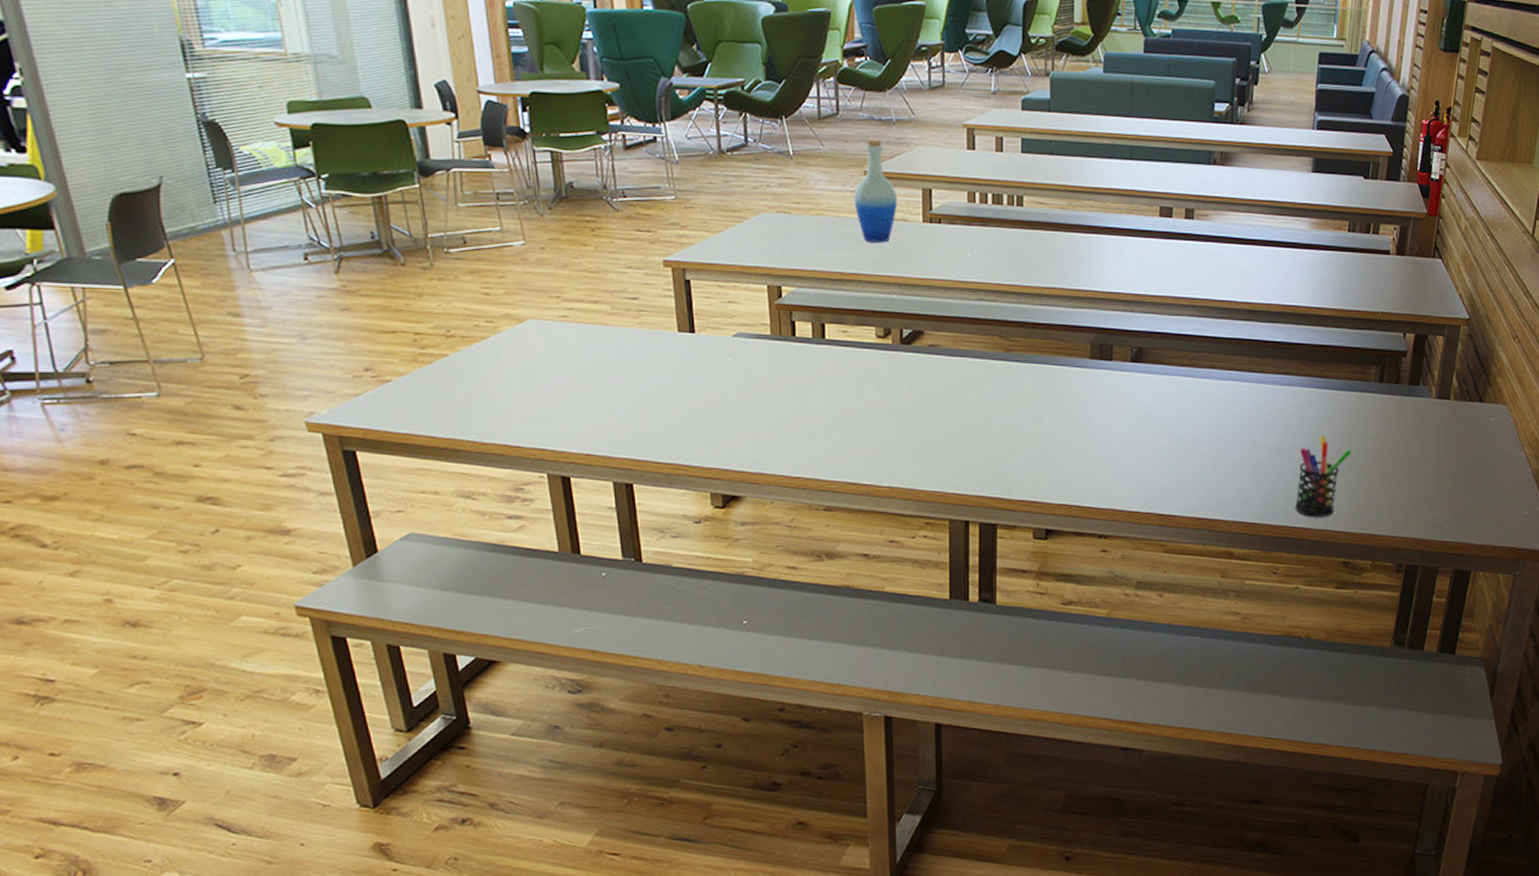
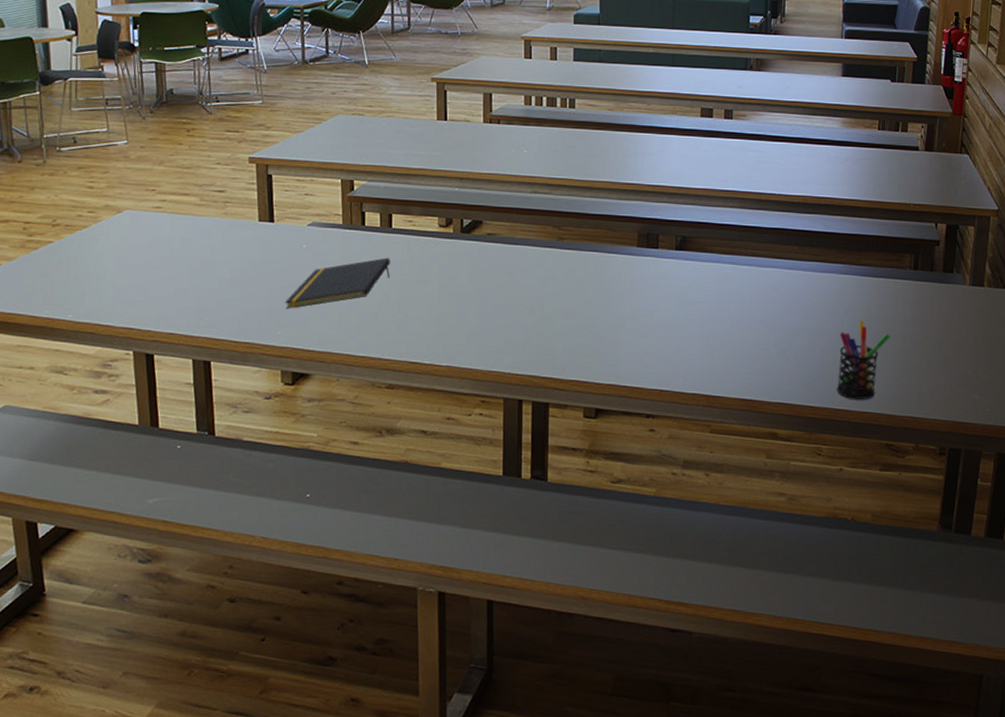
notepad: none [710,371,824,427] -> present [284,257,390,309]
bottle: present [854,138,898,243] -> none [421,49,461,141]

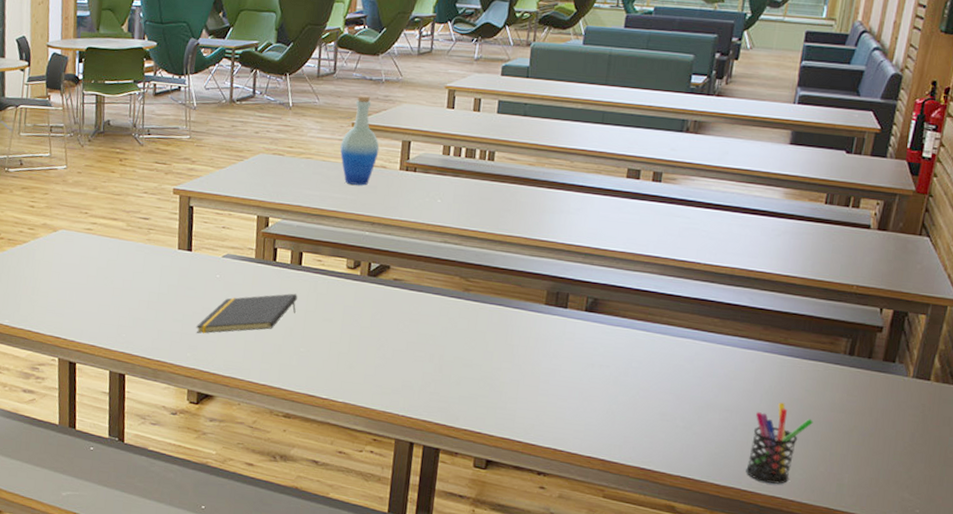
bottle: none [421,49,461,141] -> present [340,95,380,186]

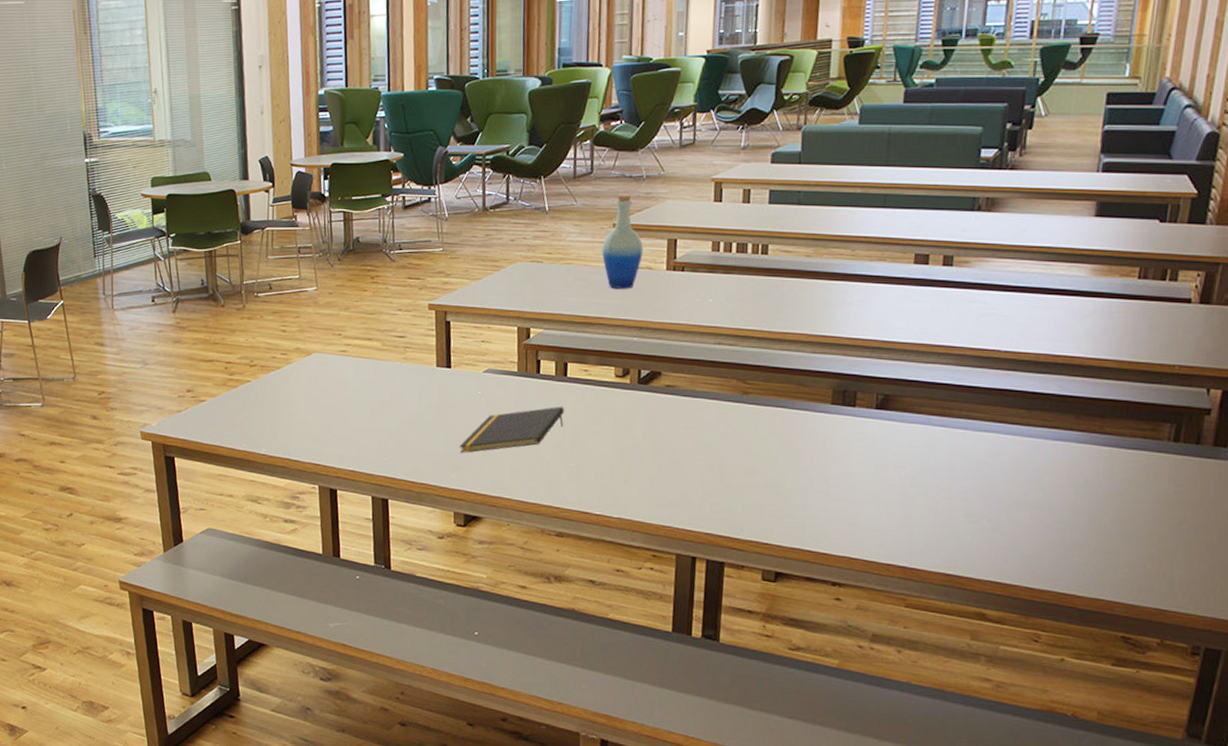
pen holder: present [746,402,813,484] -> none [1063,496,1137,585]

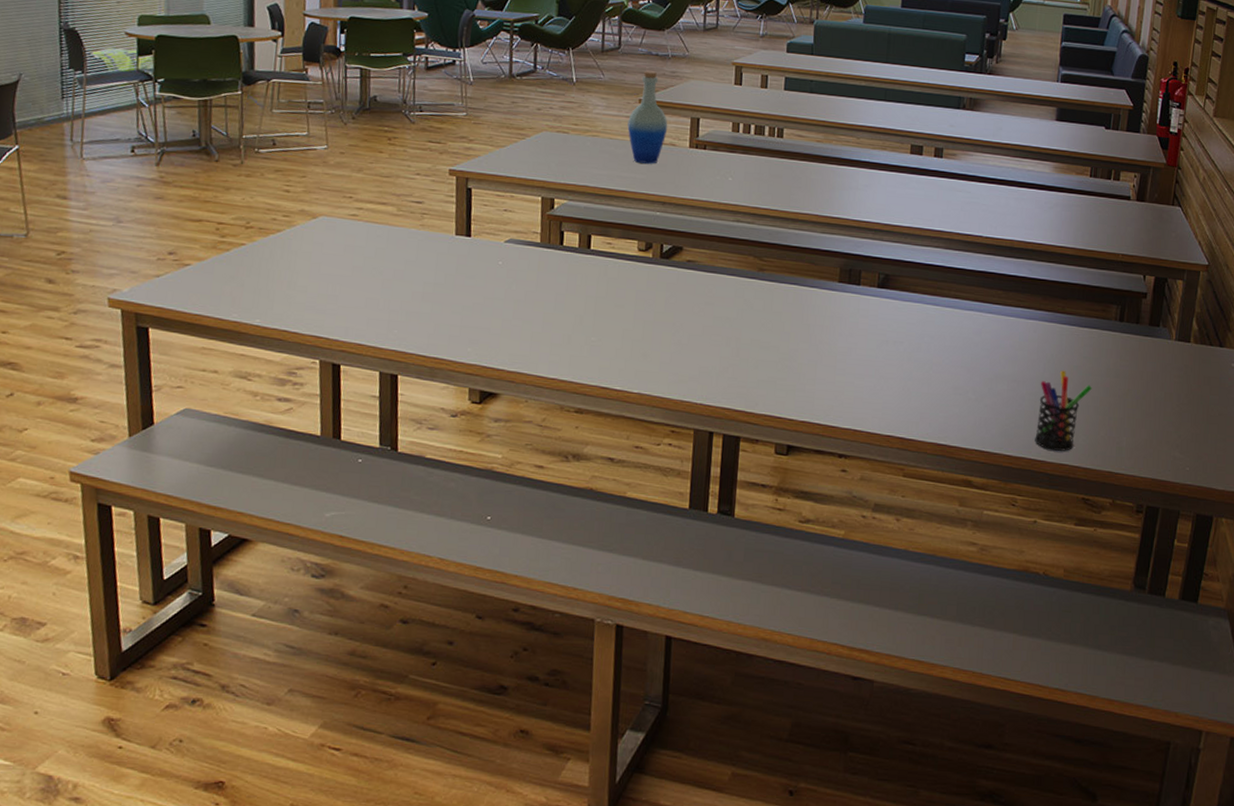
notepad: present [458,406,564,453] -> none [476,279,587,326]
pen holder: none [1063,496,1137,585] -> present [1035,370,1092,451]

